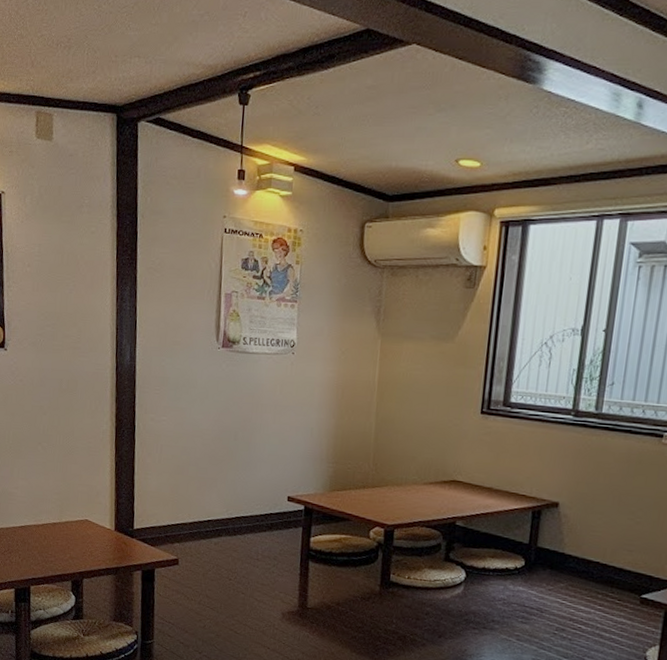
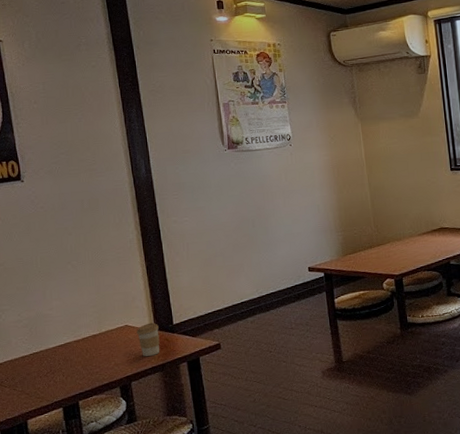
coffee cup: none [96,522,119,557] -> present [137,322,160,356]

